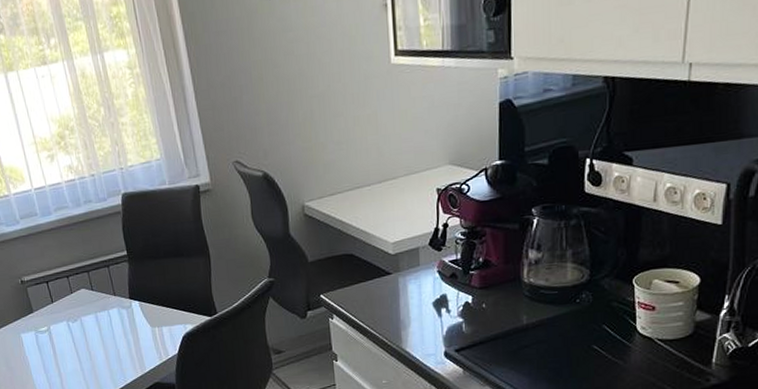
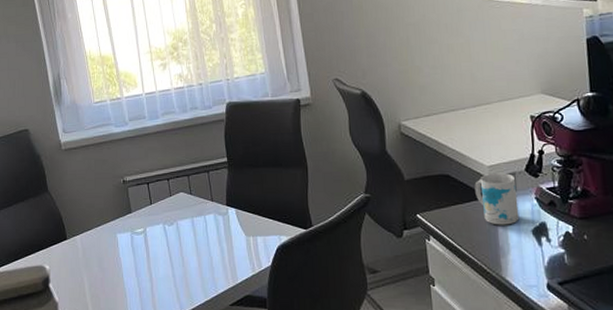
mug: none [378,248,421,300] -> present [475,172,520,225]

